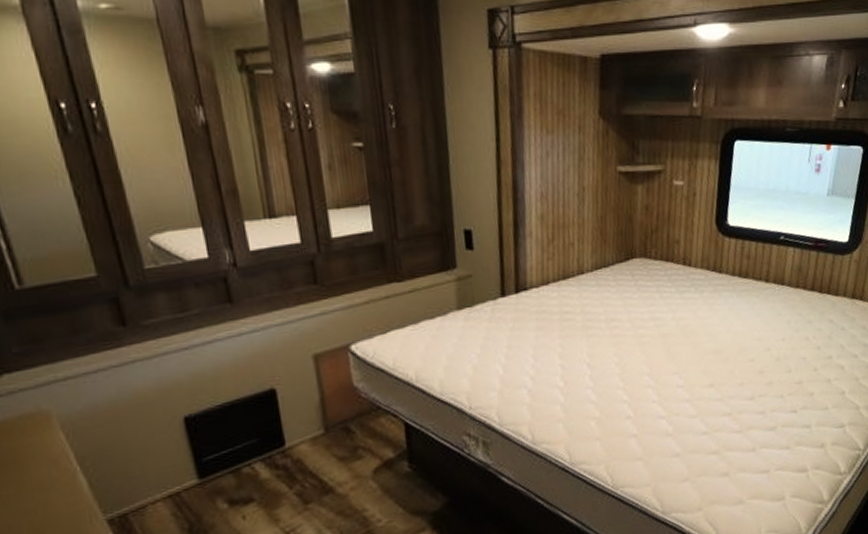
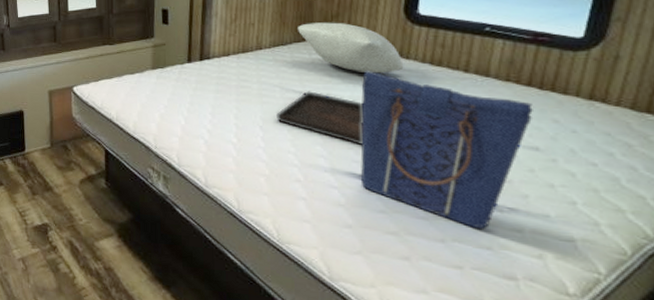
serving tray: none [603,317,686,370] -> present [276,91,364,146]
pillow: none [619,237,718,291] -> present [298,22,404,74]
tote bag: none [681,288,816,432] -> present [360,71,533,229]

